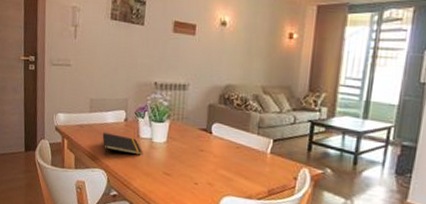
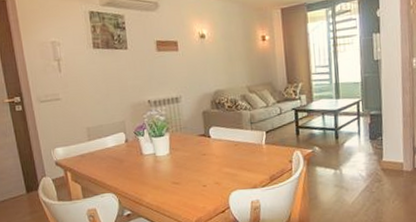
notepad: present [102,133,142,156] -> none [105,156,148,179]

